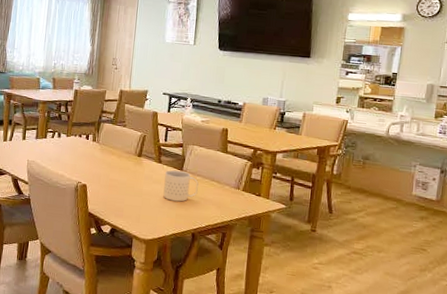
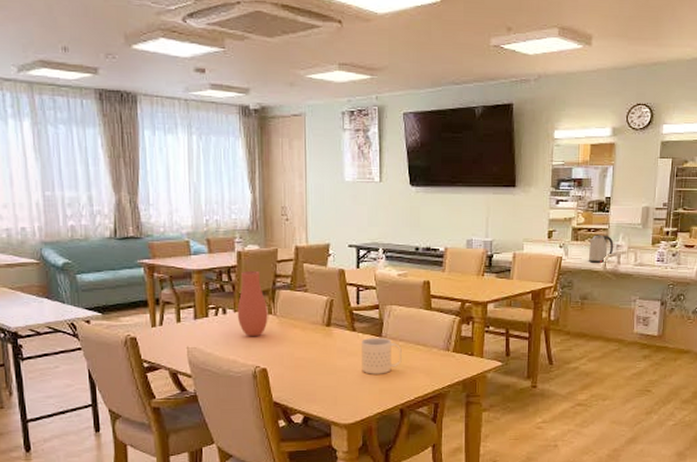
vase: none [68,105,93,158] -> present [237,270,268,337]
kettle: none [372,104,398,130] -> present [588,235,614,263]

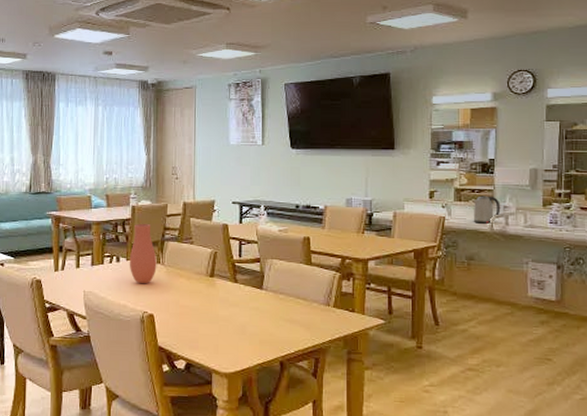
mug: present [362,337,402,374] -> none [243,289,282,326]

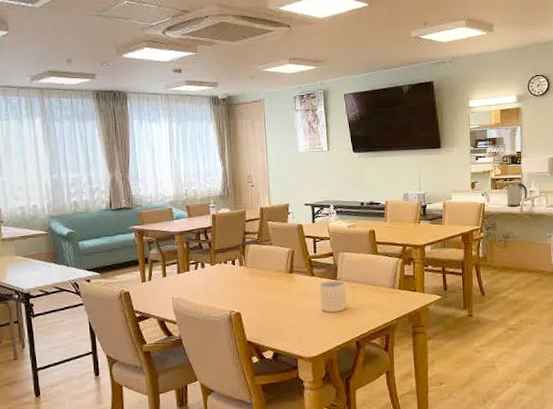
vase: present [129,223,157,284] -> none [213,229,240,286]
mug: none [243,289,282,326] -> present [320,280,355,313]

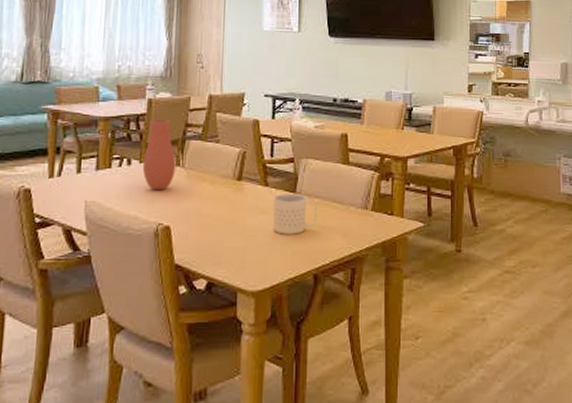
vase: none [213,229,240,286] -> present [142,119,176,191]
kettle: present [507,183,528,207] -> none [509,90,535,119]

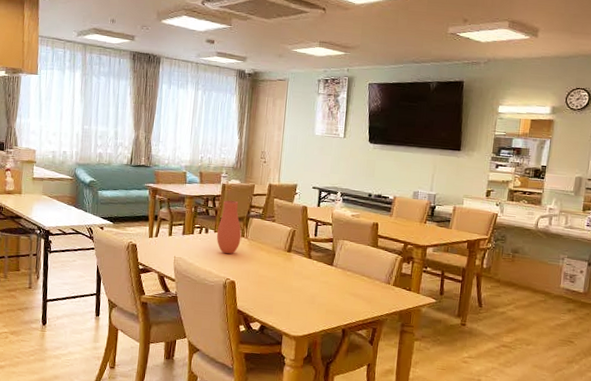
mug: present [273,193,317,235] -> none [313,265,349,298]

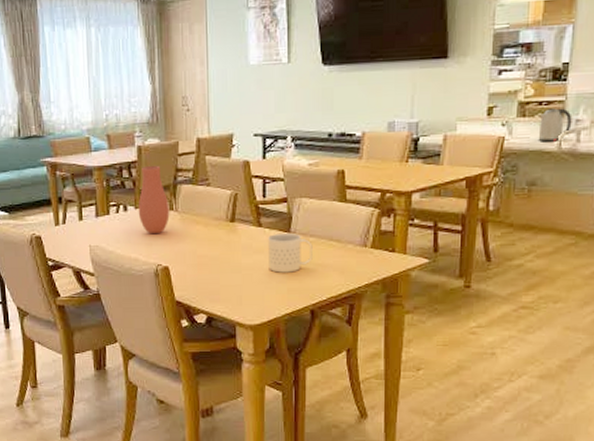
mug: none [313,265,349,298] -> present [268,232,313,273]
kettle: none [521,197,547,223] -> present [538,108,572,142]

